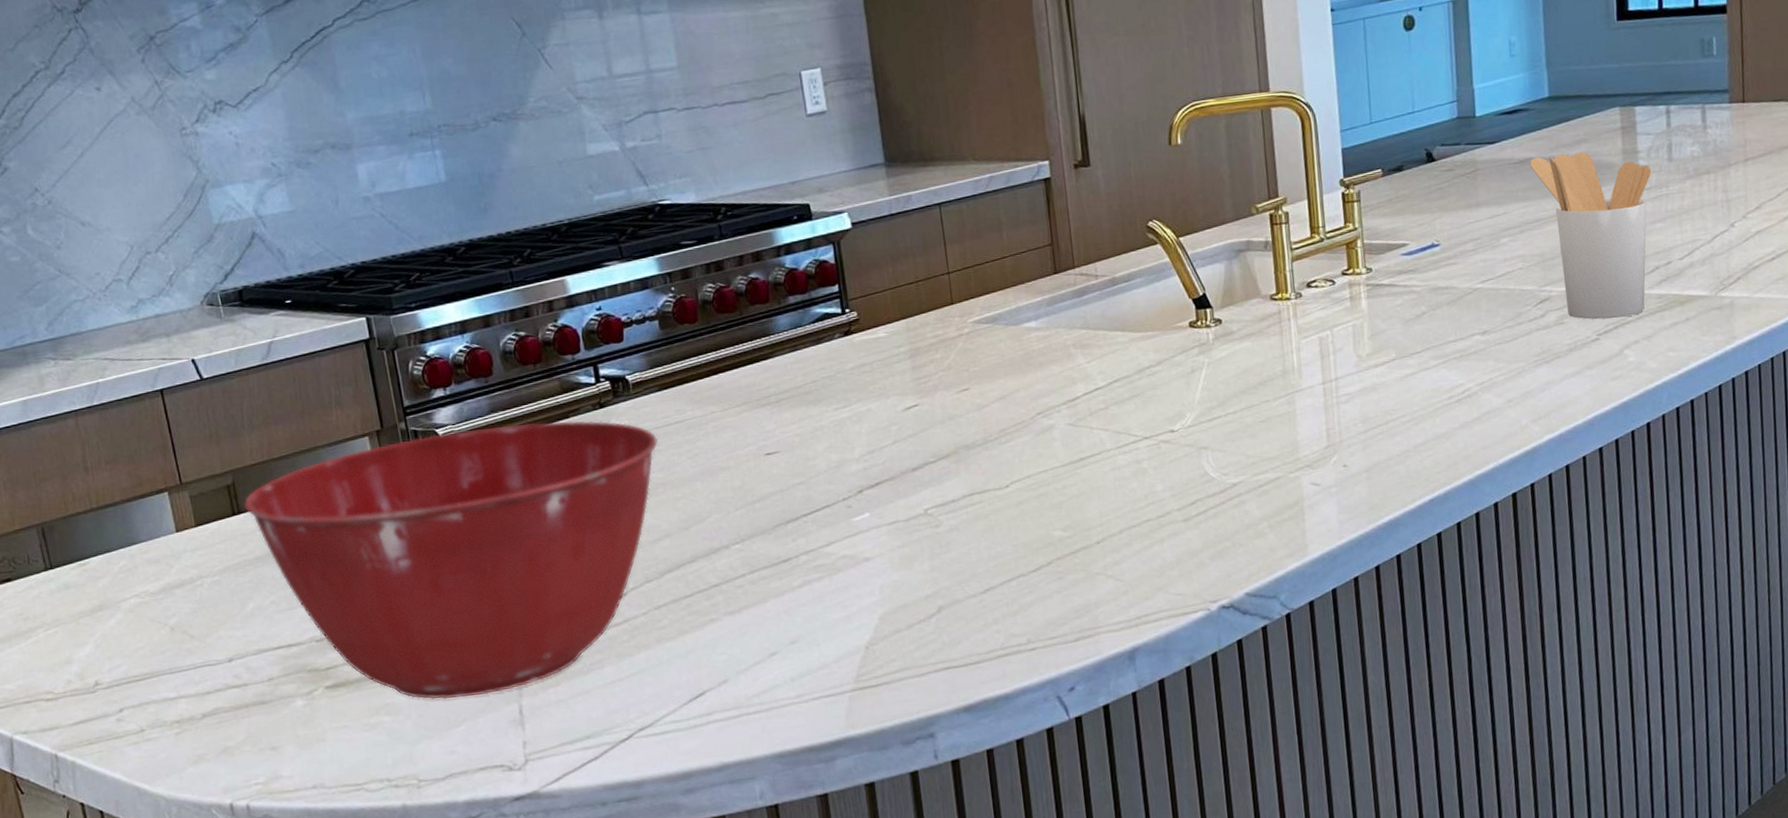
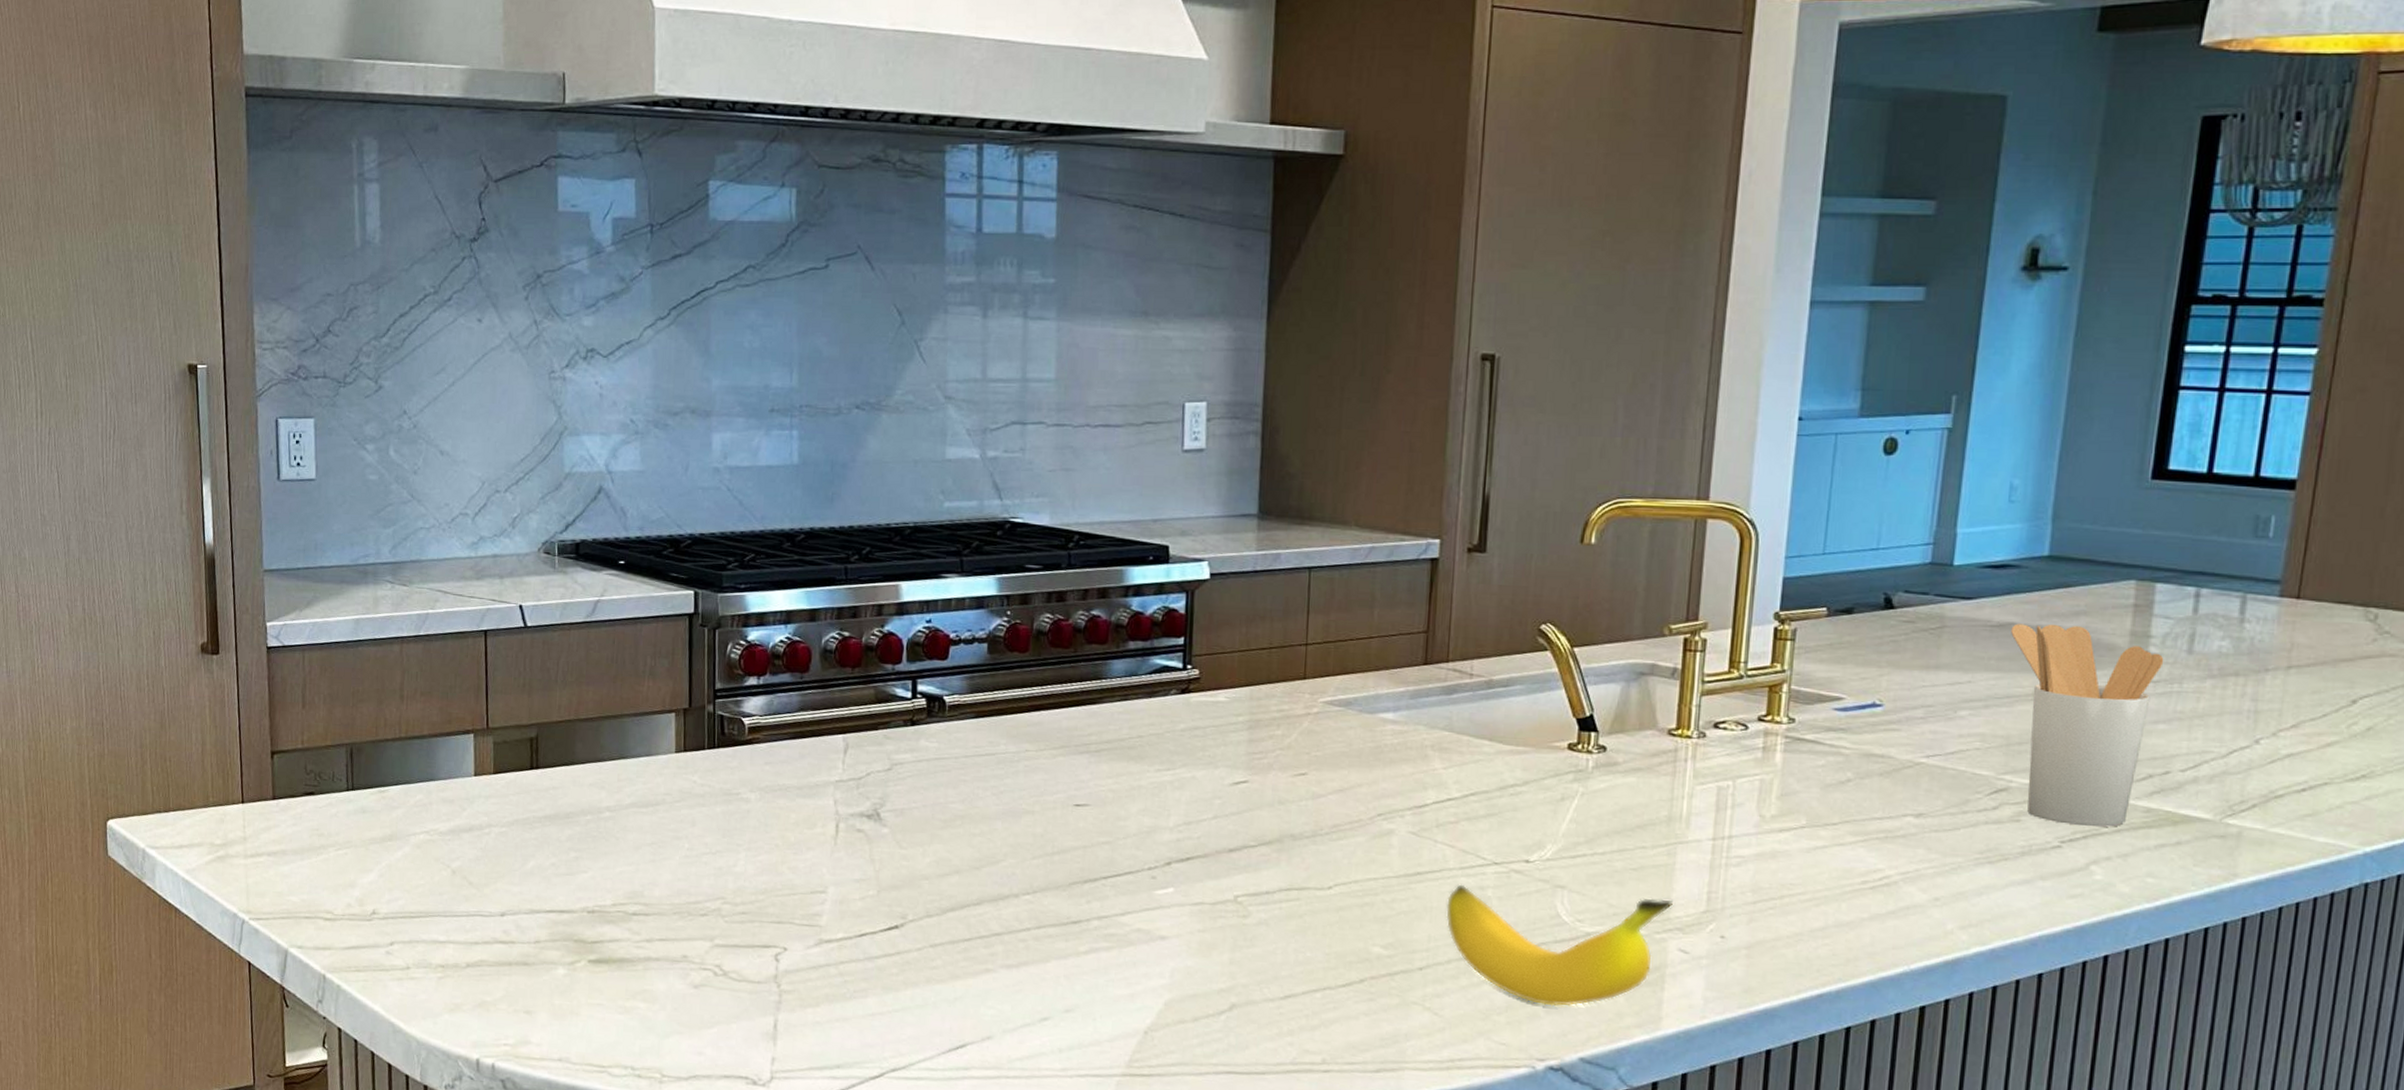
mixing bowl: present [243,420,658,700] -> none [542,723,965,1001]
banana: none [1110,443,1300,554] -> present [1446,884,1673,1007]

